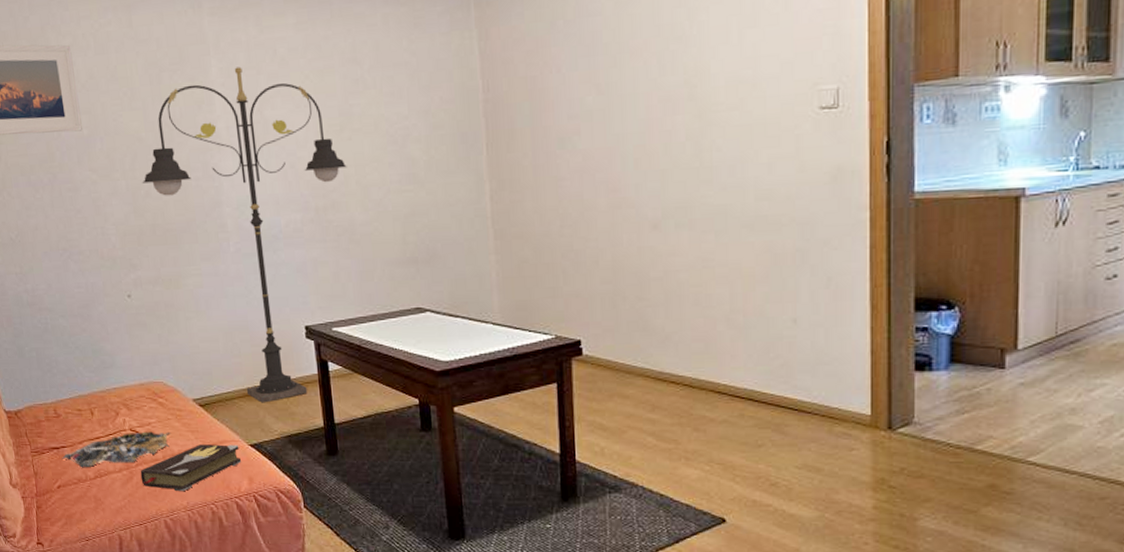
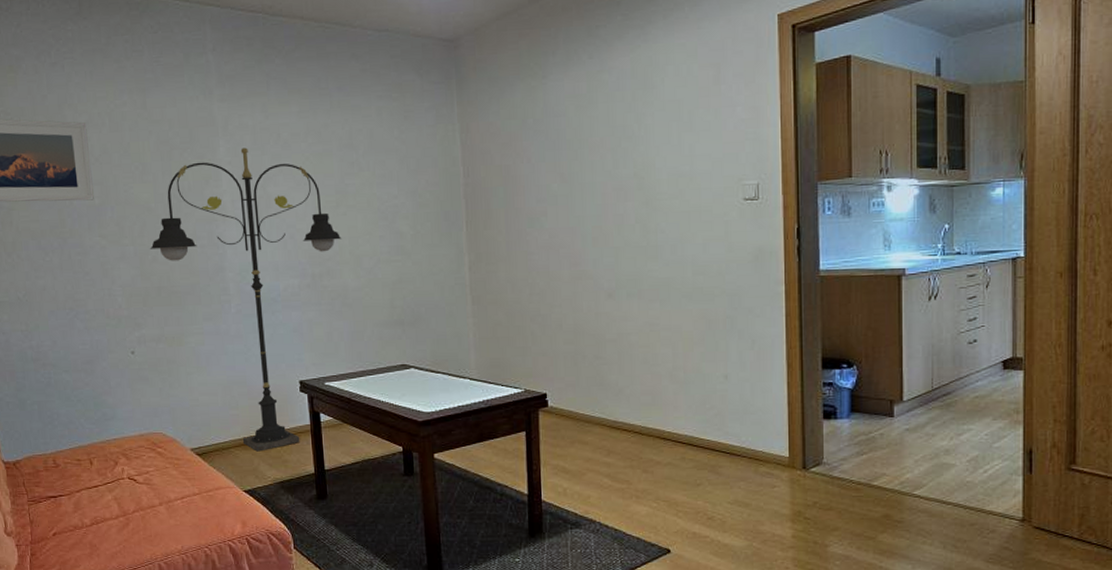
magazine: present [61,431,172,468] -> none [58,479,169,516]
hardback book: present [140,444,242,492] -> none [136,491,236,537]

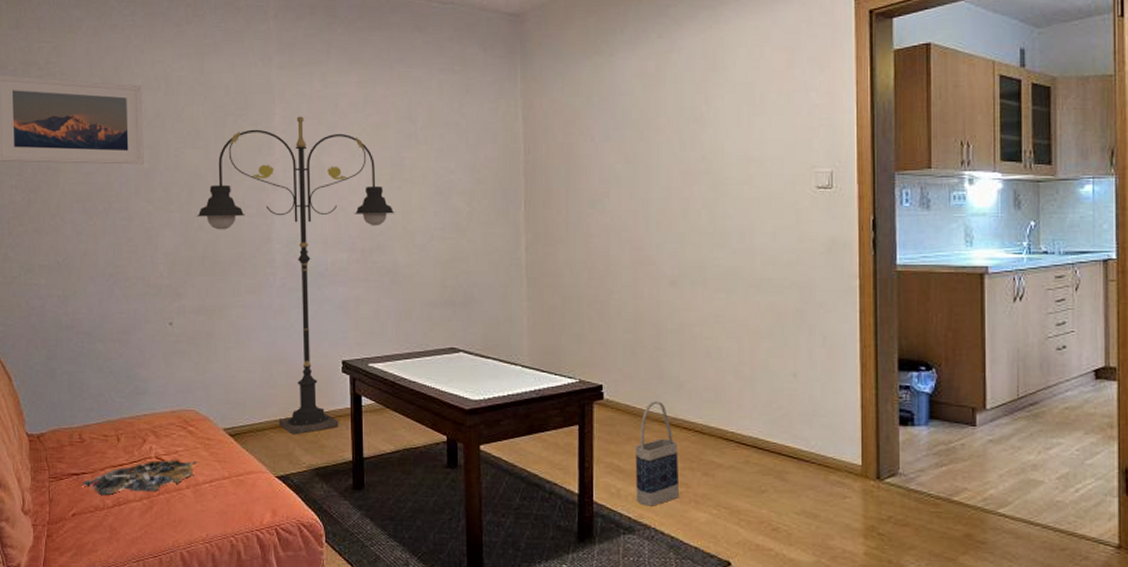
magazine: none [58,479,169,516] -> present [80,460,198,496]
bag: none [579,406,622,503] -> present [635,401,680,506]

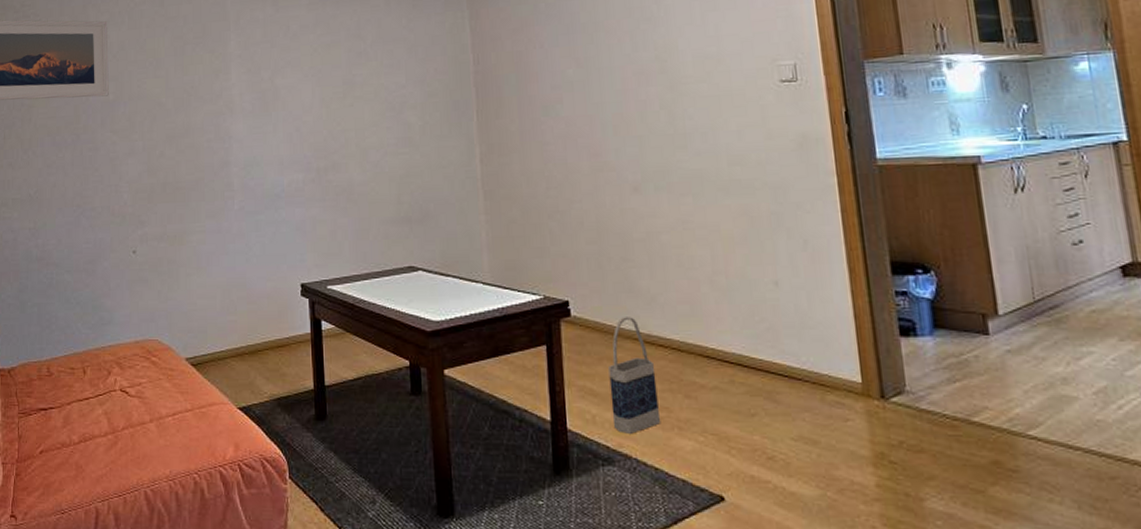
magazine: present [80,460,198,496] -> none [48,392,161,432]
floor lamp: present [196,116,395,435] -> none [158,41,348,363]

